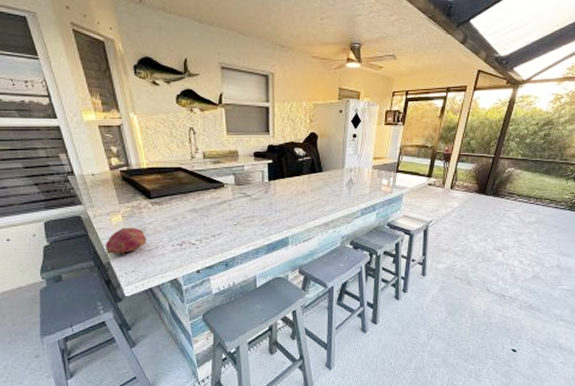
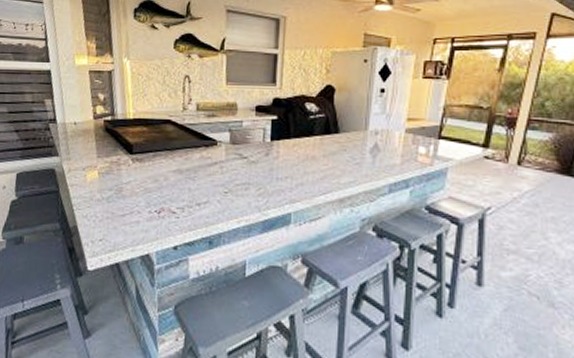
fruit: present [105,227,147,254] -> none [74,186,122,217]

